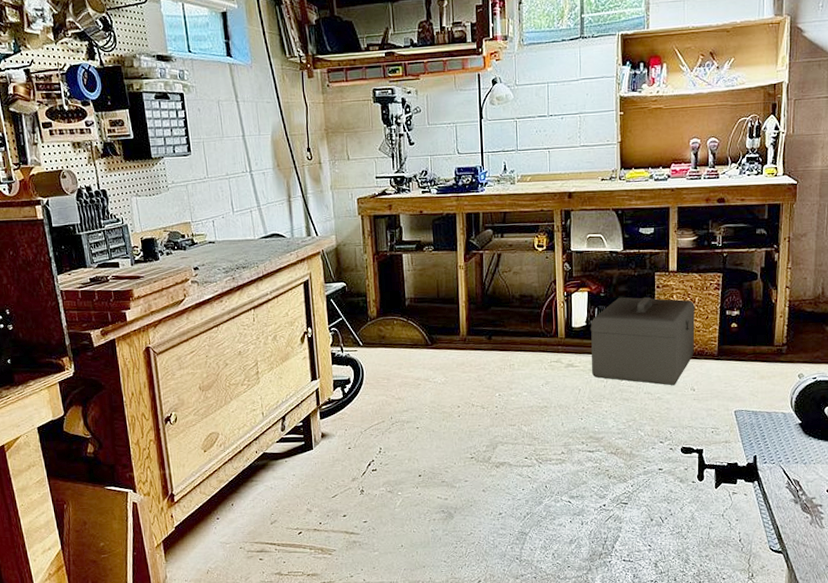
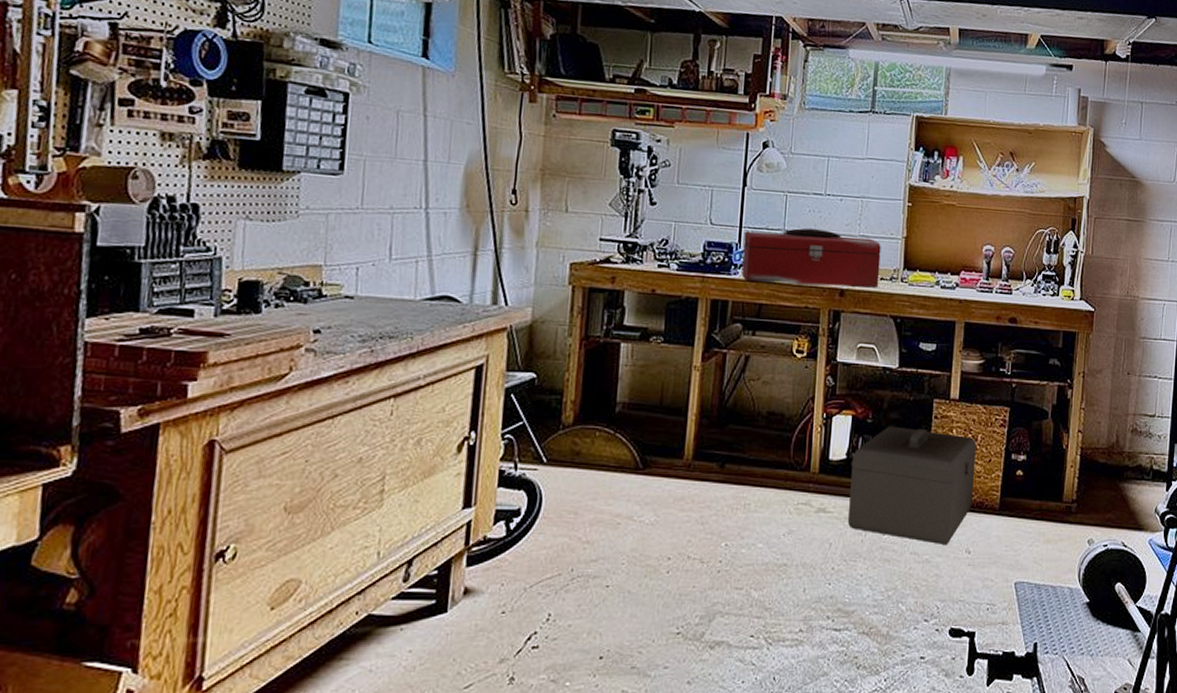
toolbox: none [486,145,601,195] -> present [741,227,881,288]

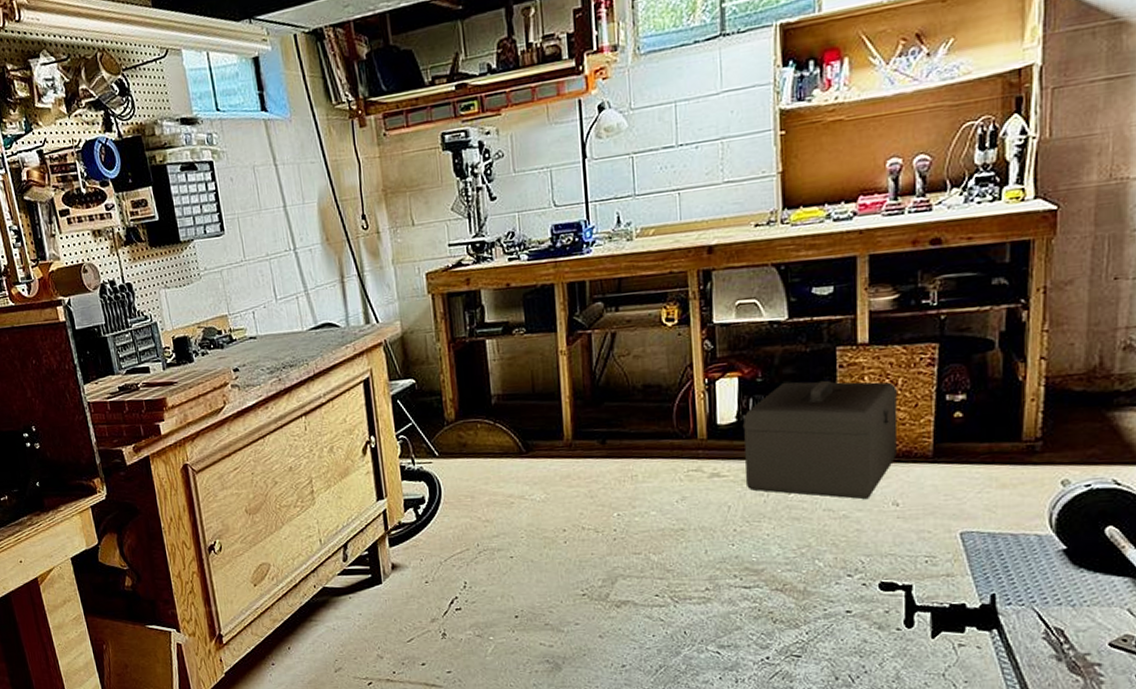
toolbox: present [741,227,881,288] -> none [592,182,754,257]

